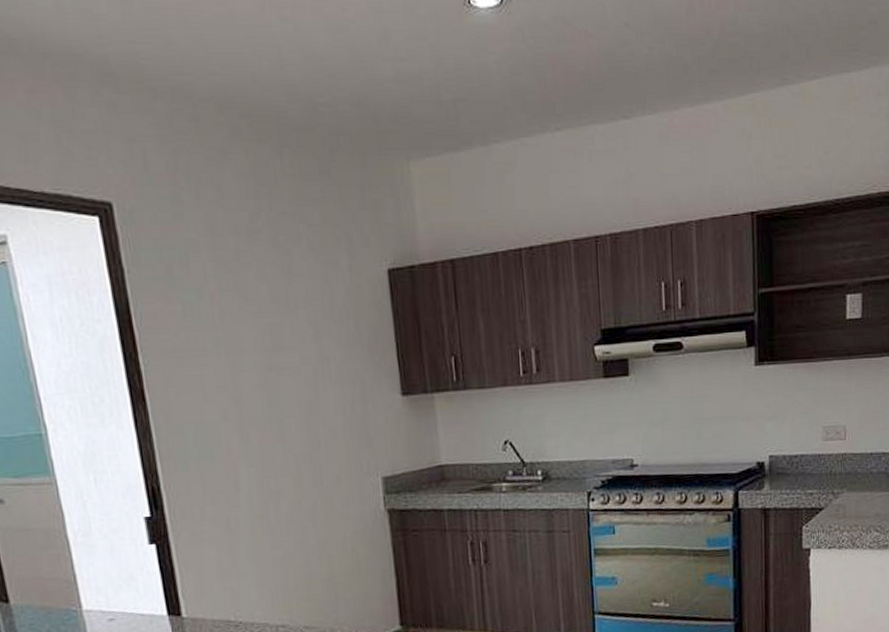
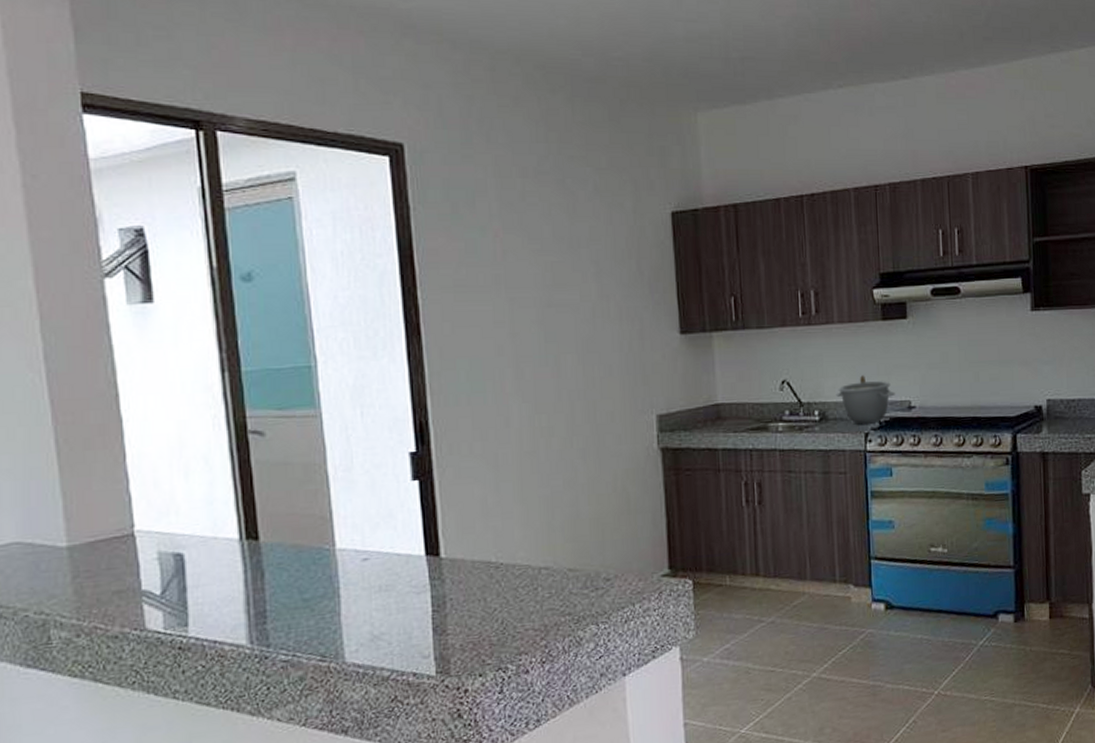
cooking pot: none [558,434,617,484] -> present [836,375,895,425]

